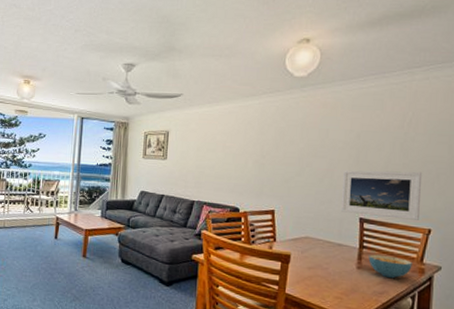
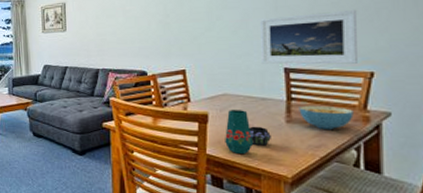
vase: none [303,252,343,296] -> present [225,110,271,155]

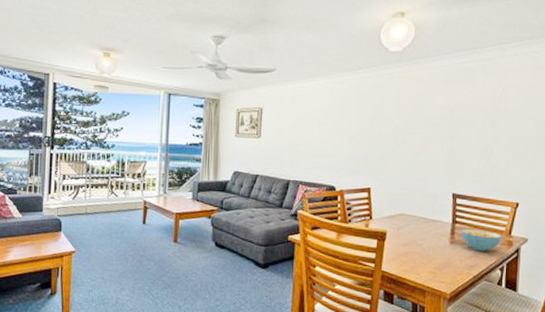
vase: present [225,110,271,155] -> none [399,229,437,272]
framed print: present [260,9,358,65] -> none [435,146,511,194]

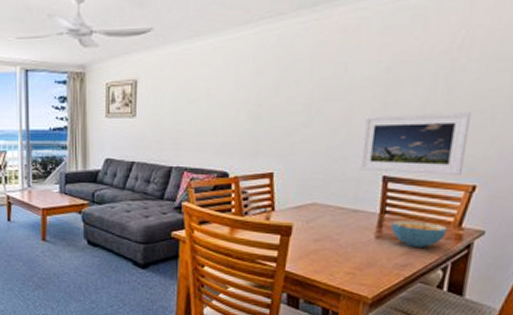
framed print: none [435,146,511,194] -> present [360,111,472,175]

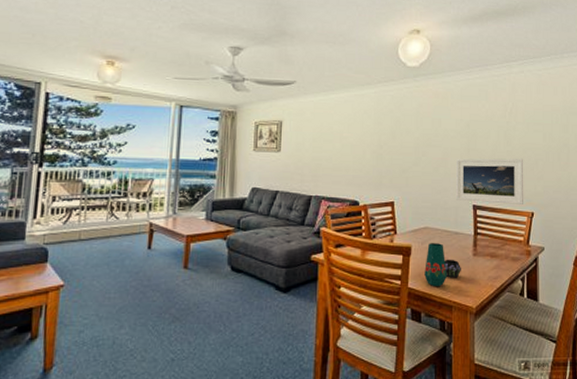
vase: none [307,222,357,273] -> present [424,243,461,287]
cereal bowl: present [391,220,447,248] -> none [483,240,520,263]

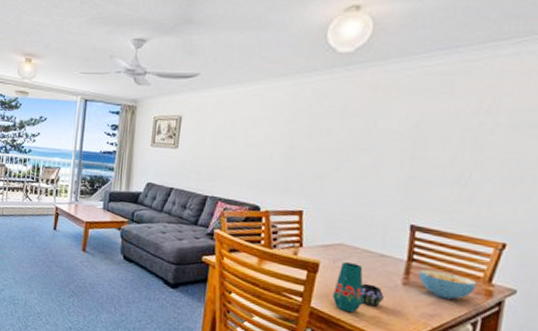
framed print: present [456,158,524,204] -> none [387,167,500,232]
cereal bowl: none [483,240,520,263] -> present [418,269,477,300]

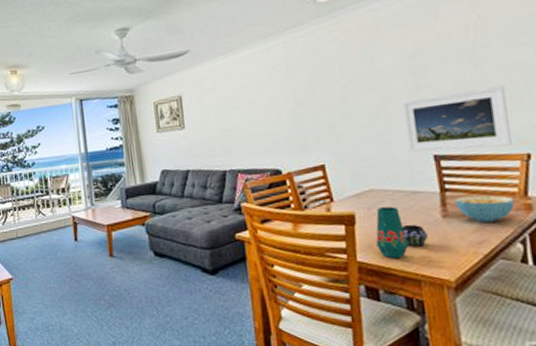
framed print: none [387,167,500,232] -> present [402,84,512,152]

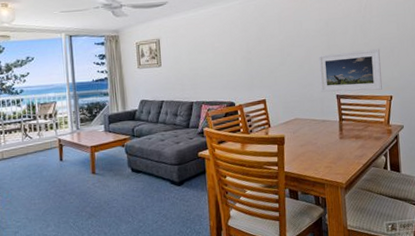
vase: present [376,206,428,259] -> none [297,131,330,169]
cereal bowl: present [454,195,515,223] -> none [347,123,382,143]

